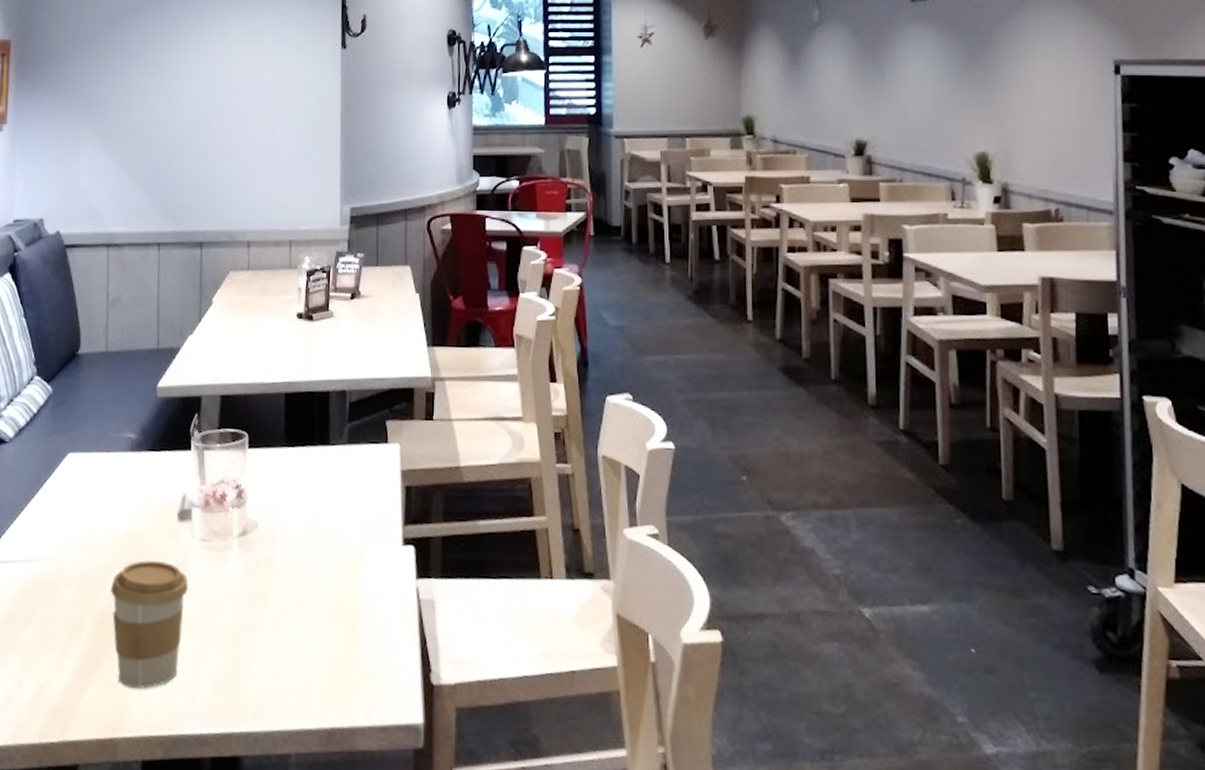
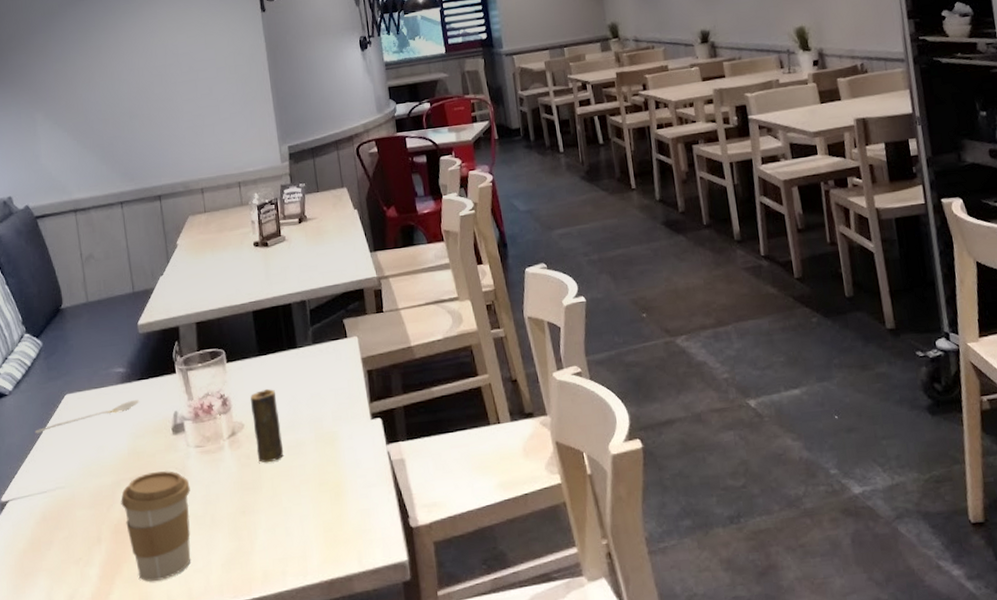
stirrer: none [30,473,147,493] -> present [35,400,140,434]
candle: none [268,486,299,575] -> present [251,388,284,463]

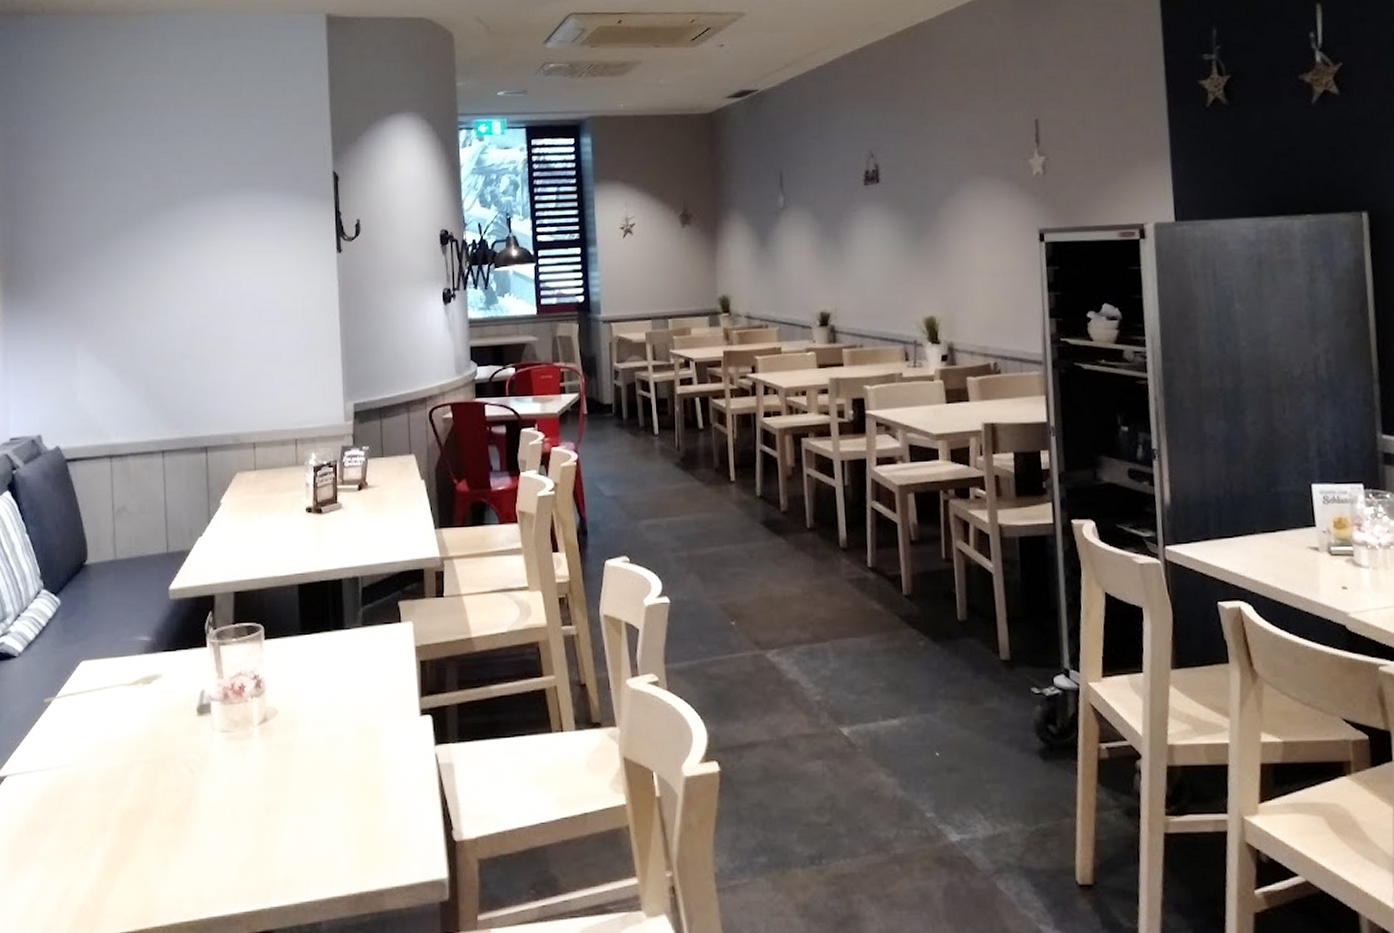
coffee cup: present [121,471,191,582] -> none [132,756,211,879]
candle: present [251,388,284,463] -> none [288,672,320,756]

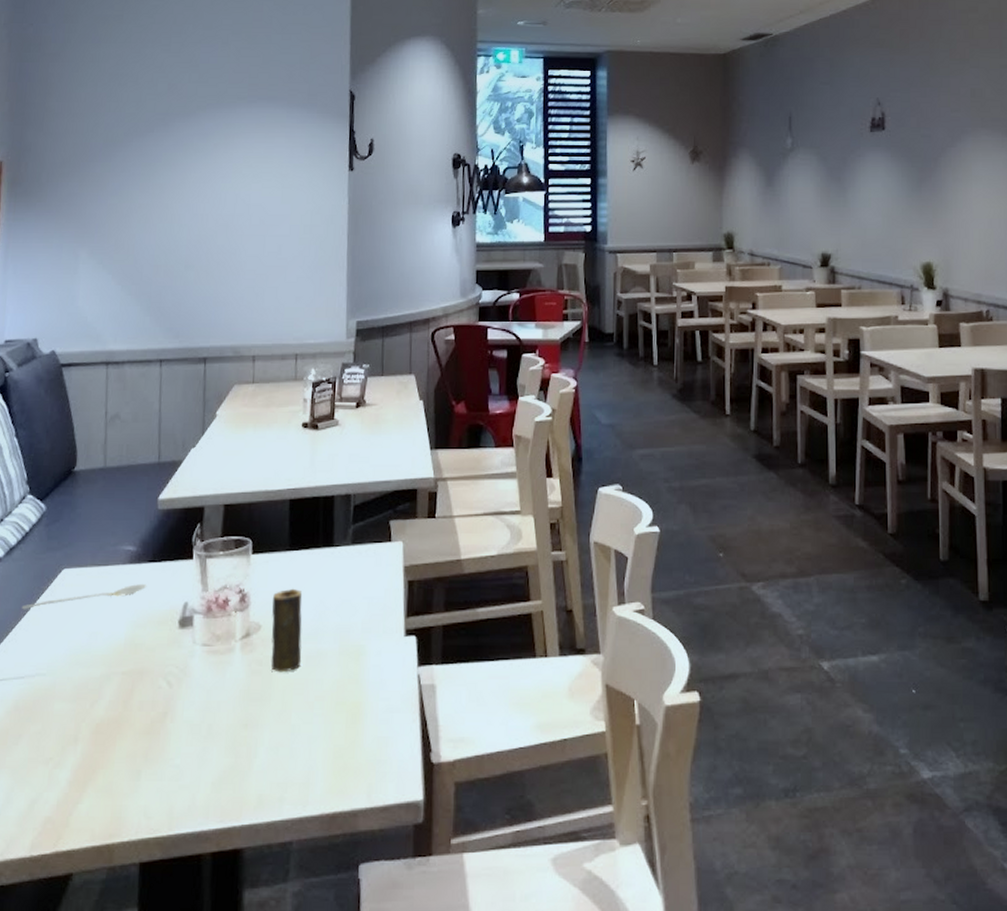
candle: none [288,672,320,756] -> present [271,588,302,673]

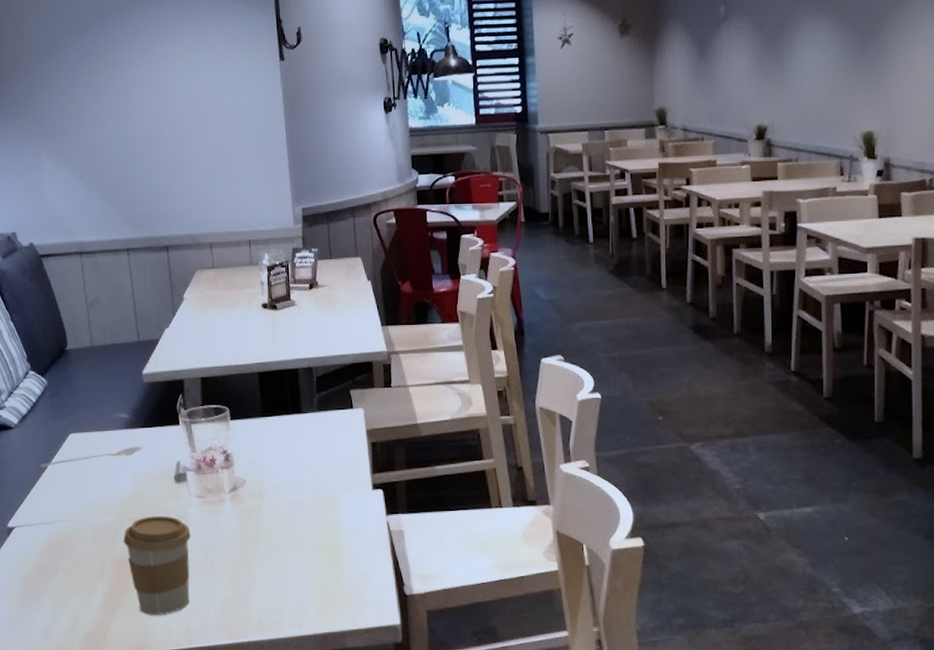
coffee cup: none [107,669,190,793] -> present [123,516,191,615]
candle: present [271,588,302,673] -> none [253,449,284,520]

